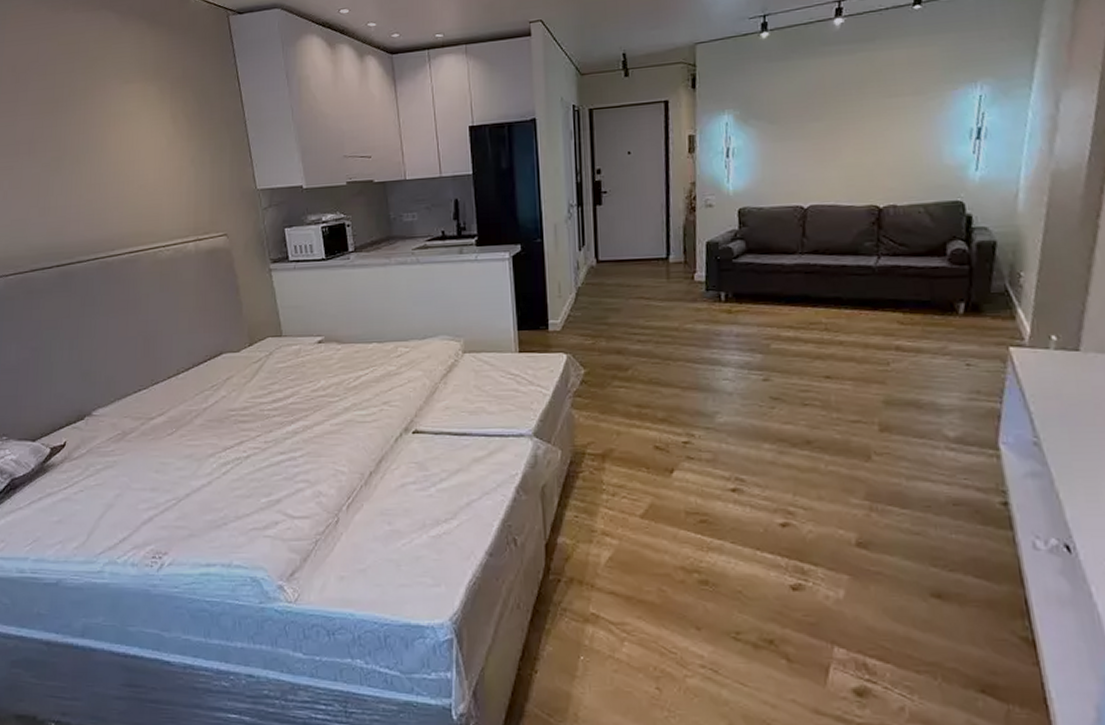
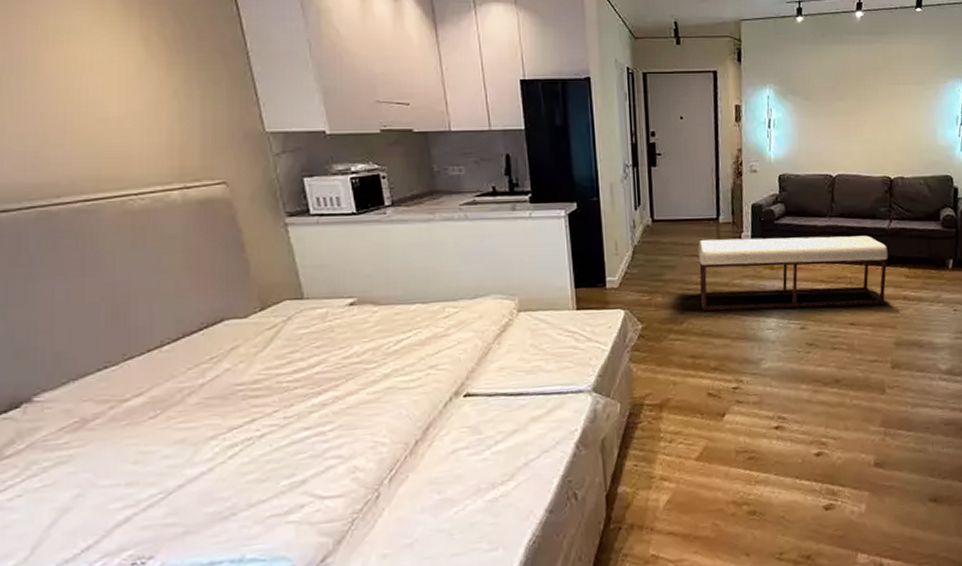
bench: none [645,274,876,358] -> present [698,235,888,311]

